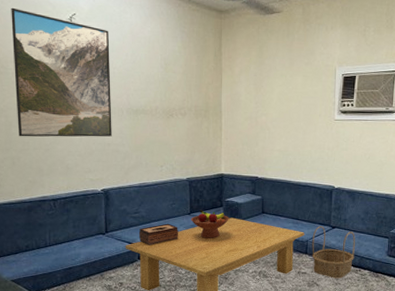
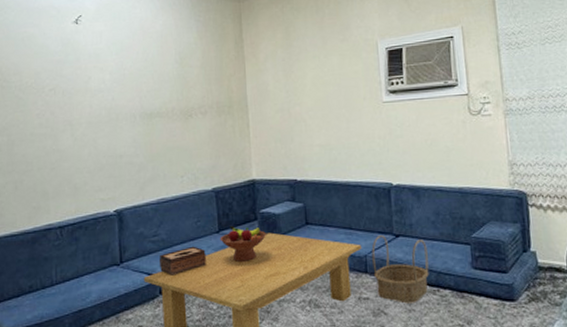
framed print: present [11,7,112,137] -> none [14,16,124,157]

